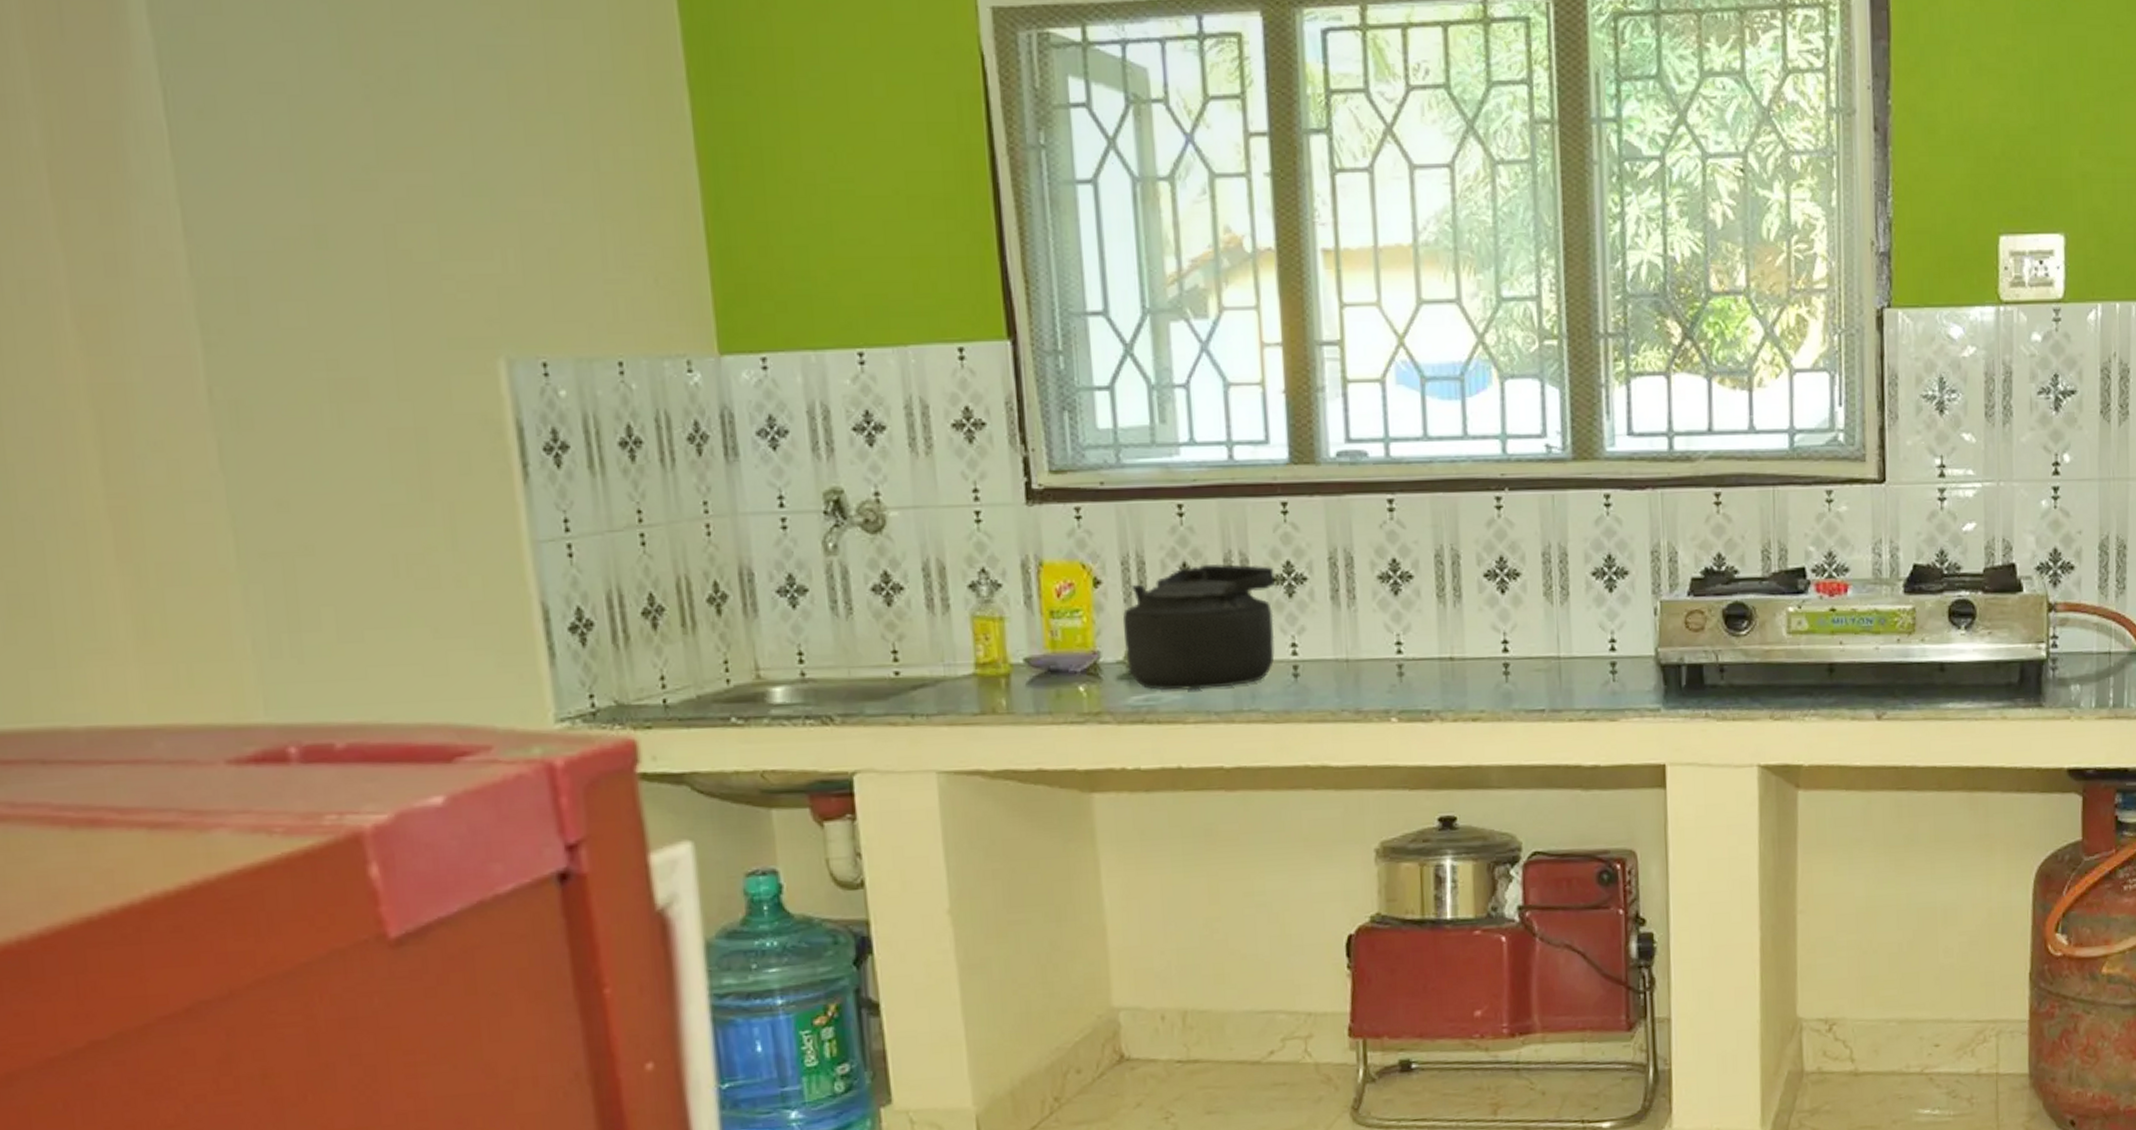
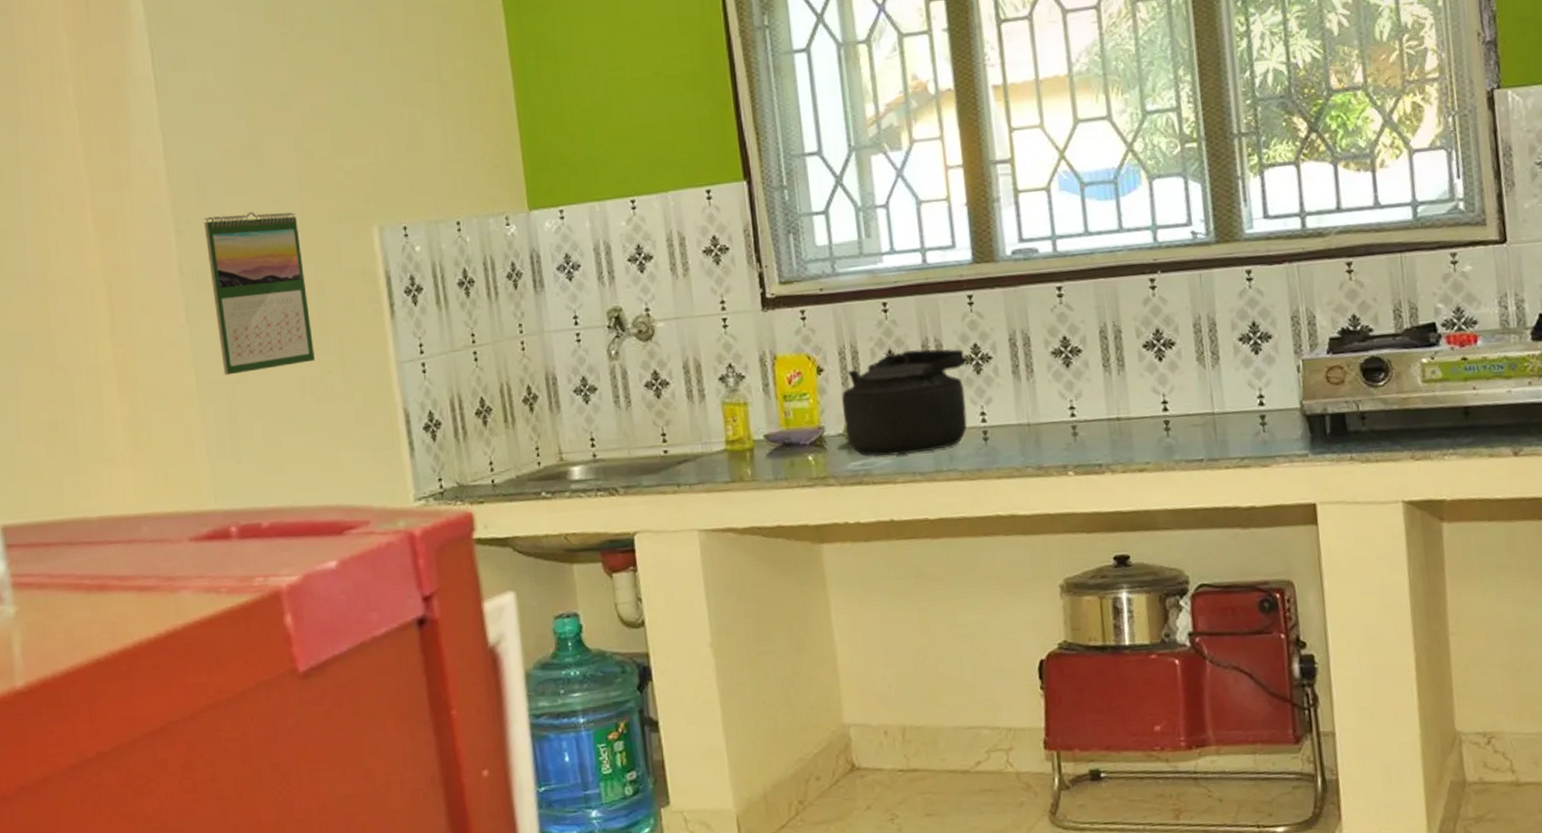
calendar: none [246,325,413,545] -> present [204,212,315,376]

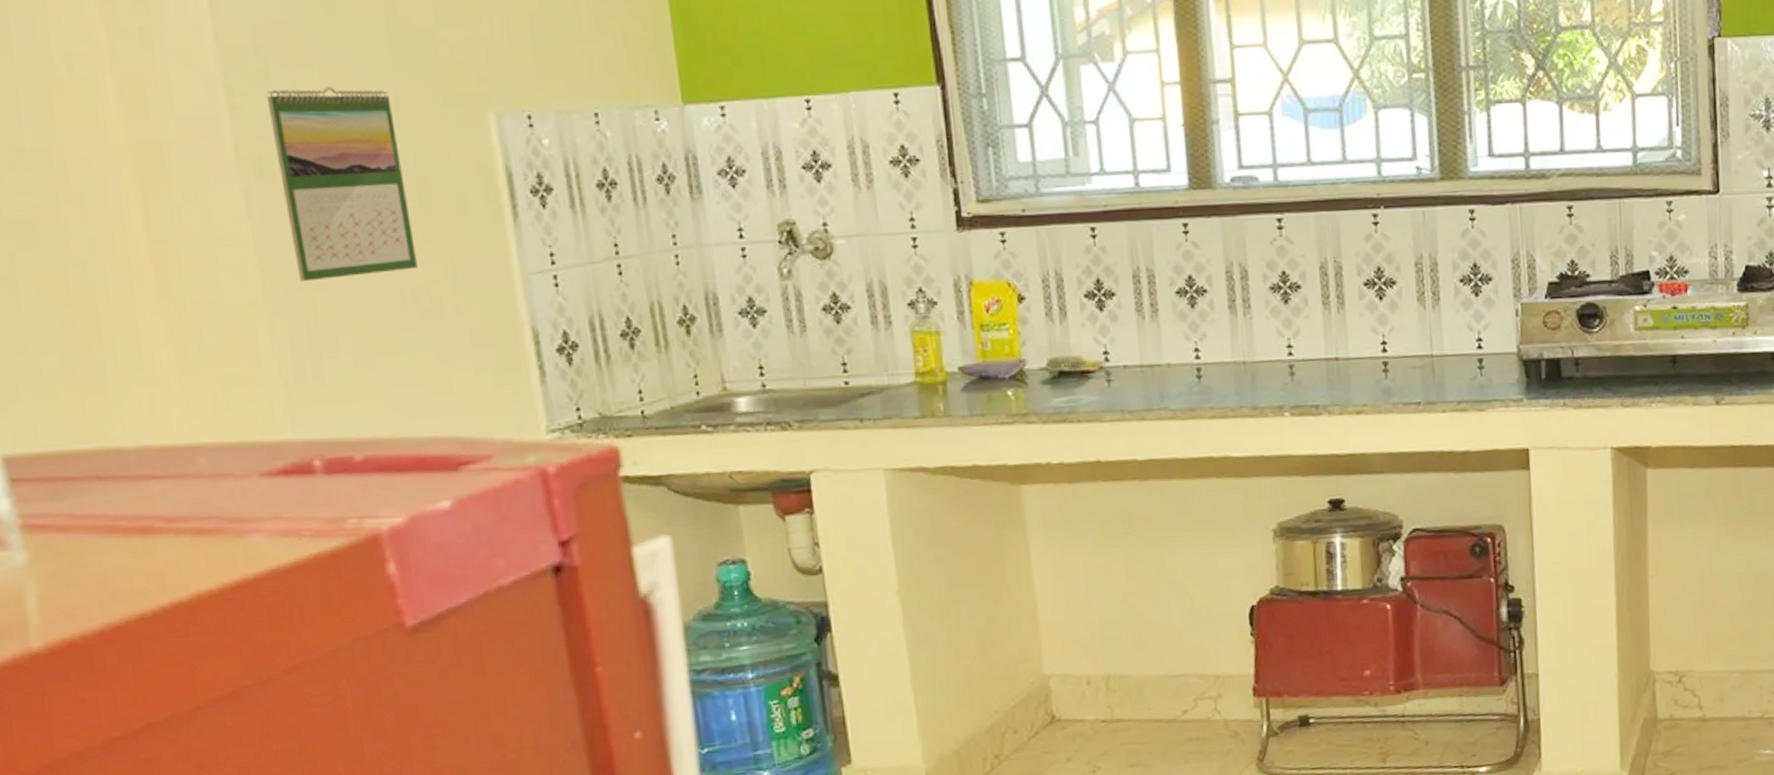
kettle: present [841,348,967,457] -> none [1044,279,1180,393]

